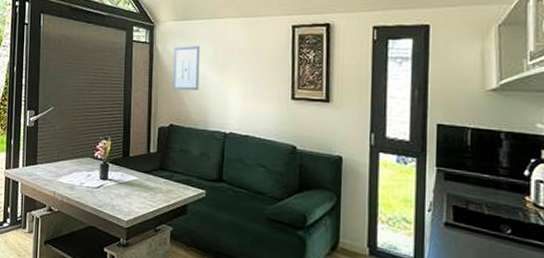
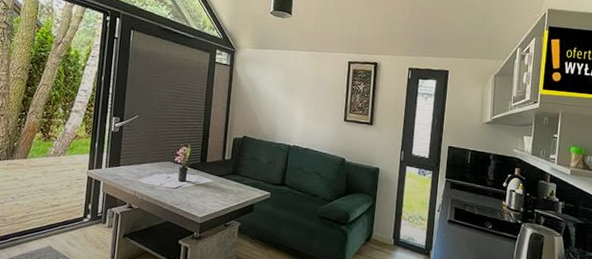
wall art: present [172,45,201,91] -> none [247,70,274,109]

